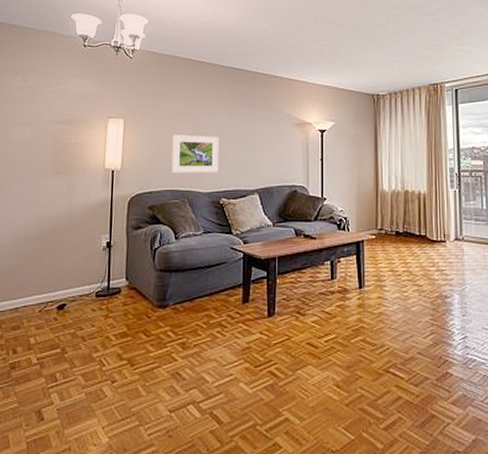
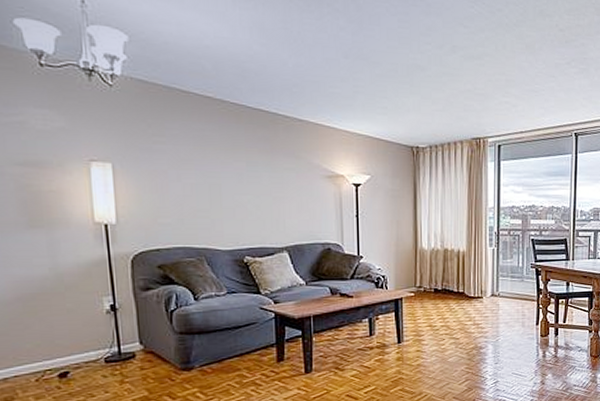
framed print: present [171,134,220,174] -> none [179,184,239,229]

